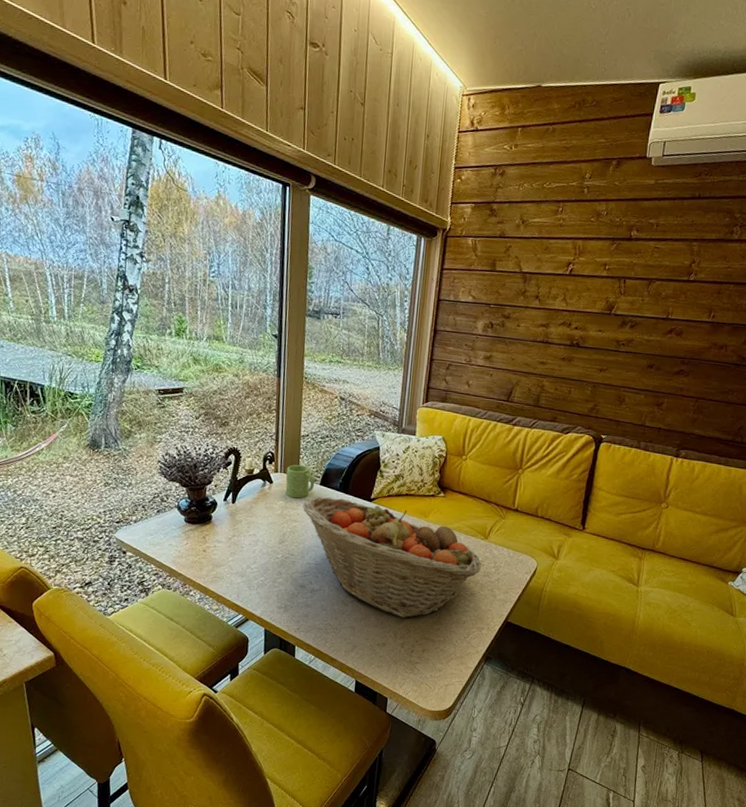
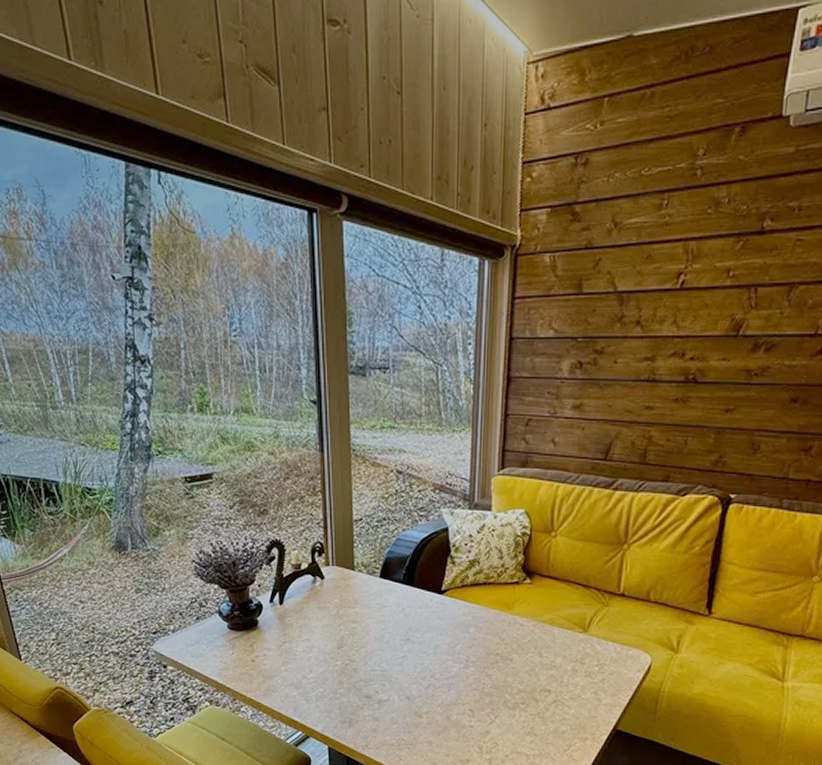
mug: present [285,465,315,499] -> none [339,555,374,595]
fruit basket: present [302,497,481,619] -> none [360,592,581,730]

